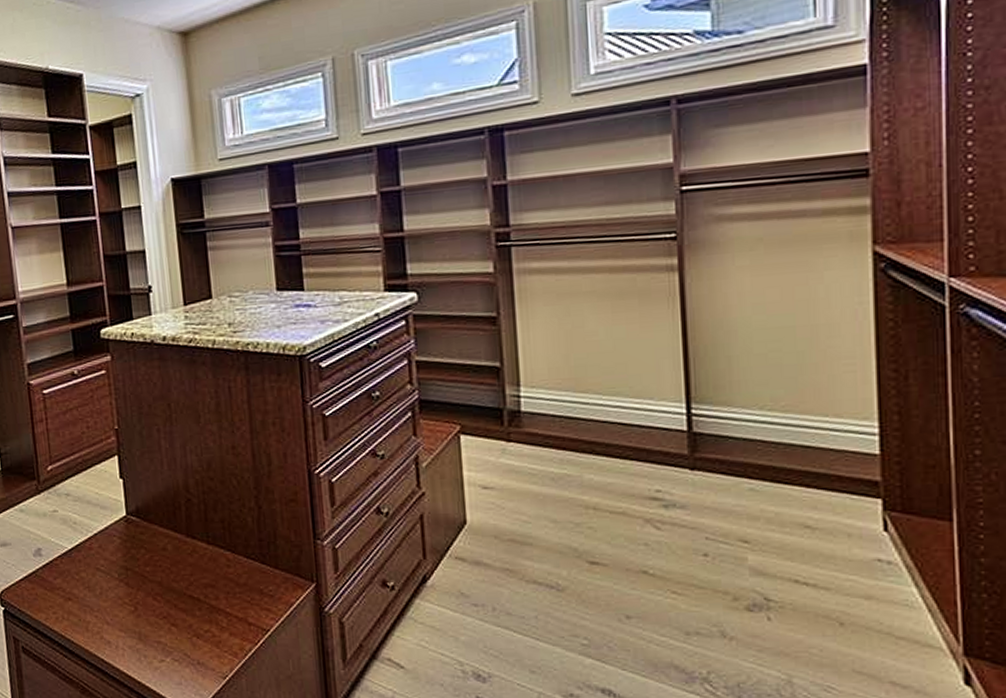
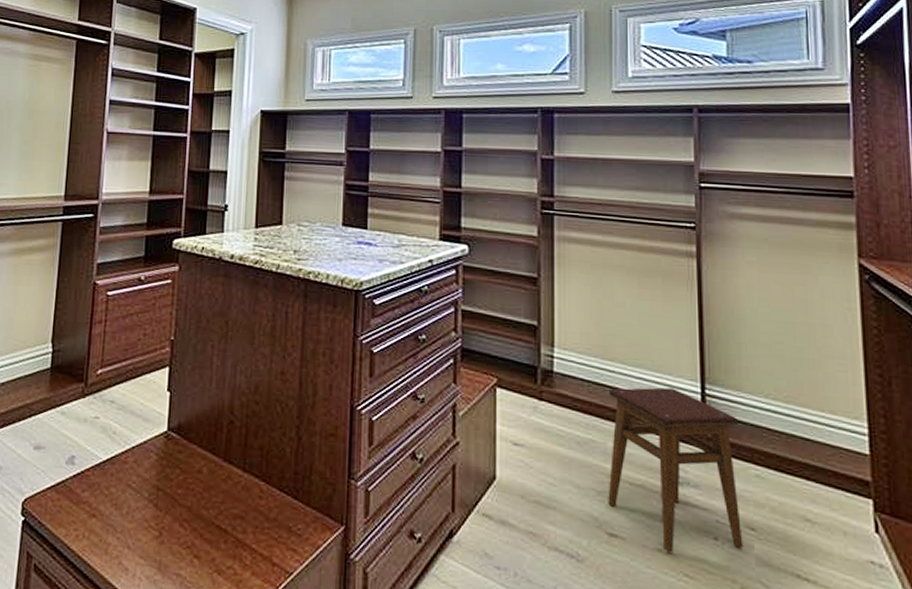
stool: none [582,412,736,573] -> present [608,387,744,553]

